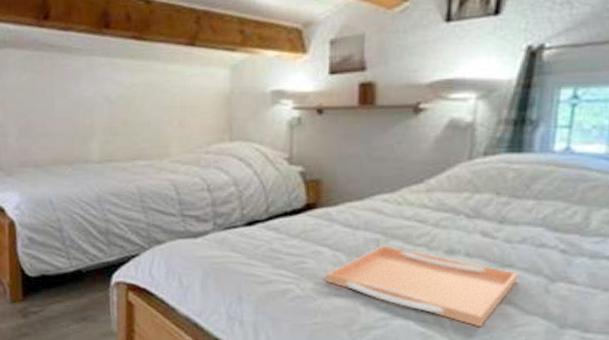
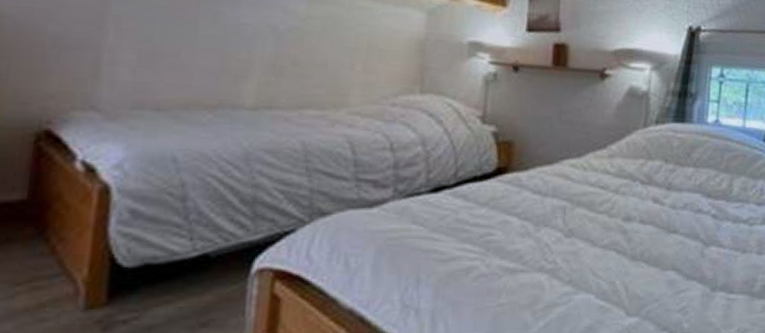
serving tray: present [326,244,518,328] -> none [512,212,681,296]

